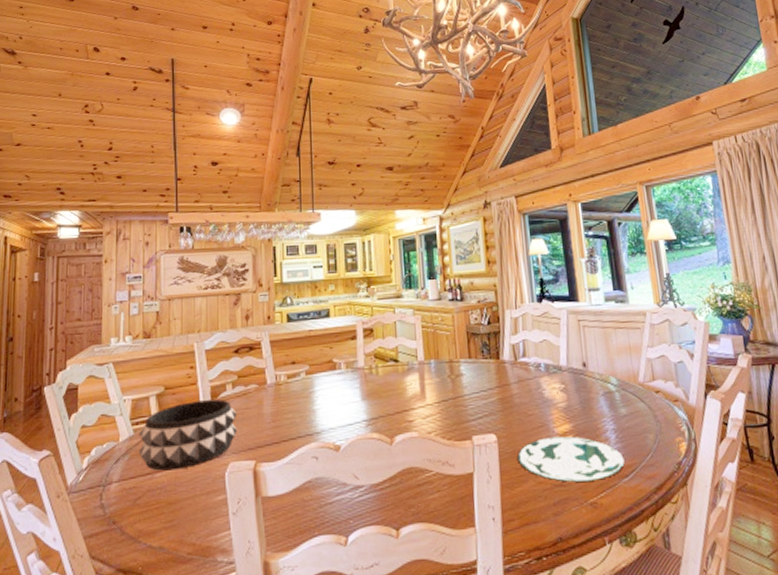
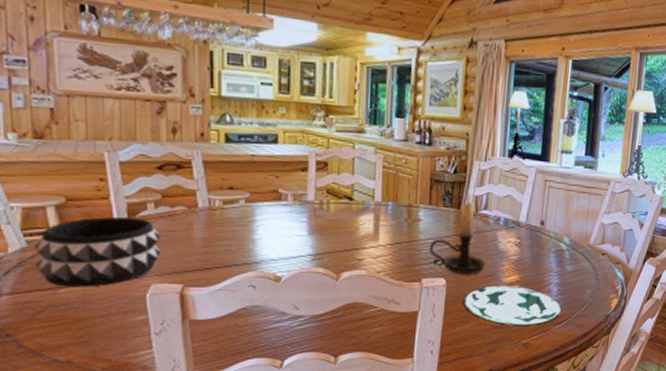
candle holder: none [475,340,534,428] -> present [428,191,486,274]

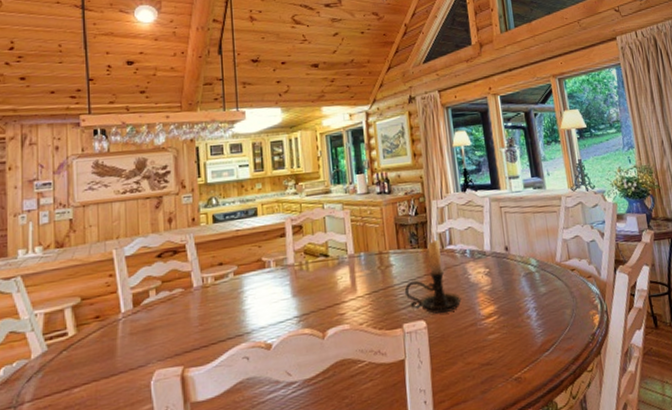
decorative bowl: present [33,216,162,287] -> none [52,306,164,386]
plate: present [463,285,561,325] -> none [446,317,545,361]

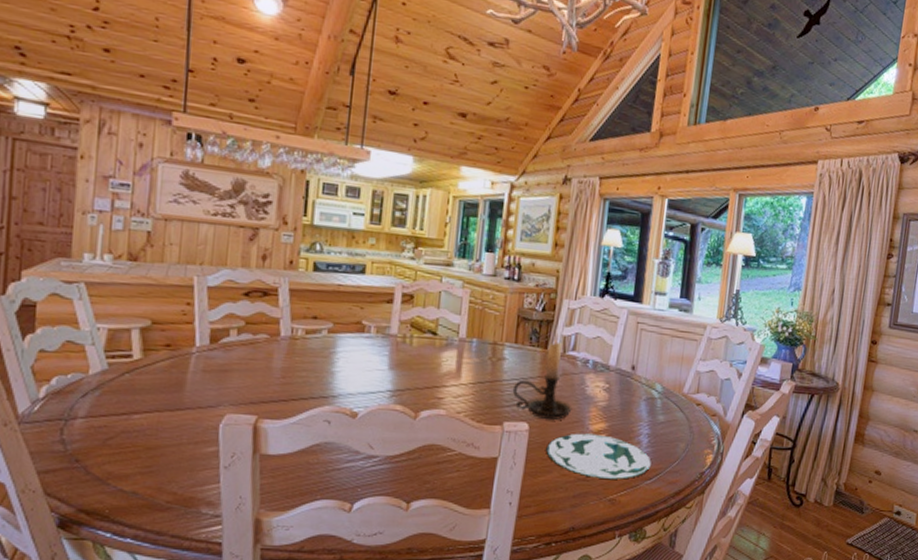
plate: none [446,317,545,361] -> present [546,433,651,479]

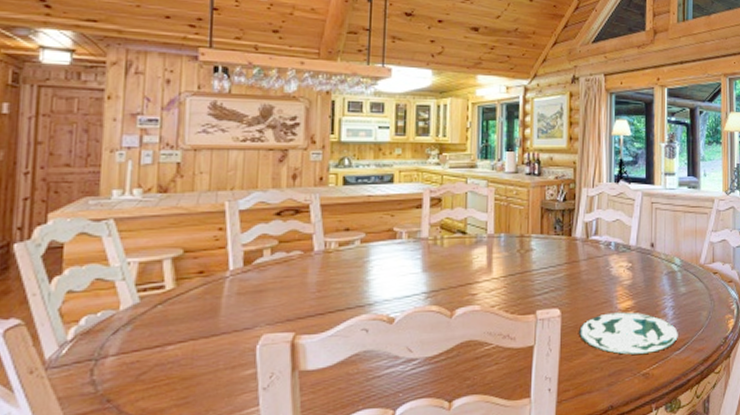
candle holder: present [512,331,572,420] -> none [542,218,600,303]

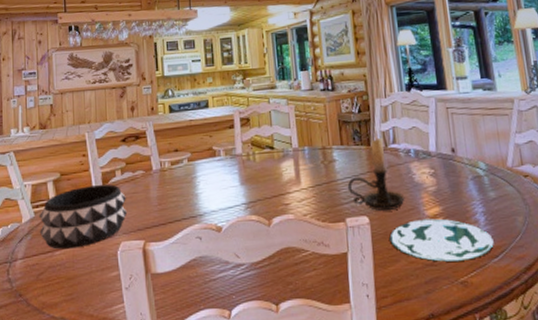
decorative bowl: none [144,265,275,343] -> present [38,184,128,249]
candle holder: none [542,218,600,303] -> present [347,128,405,211]

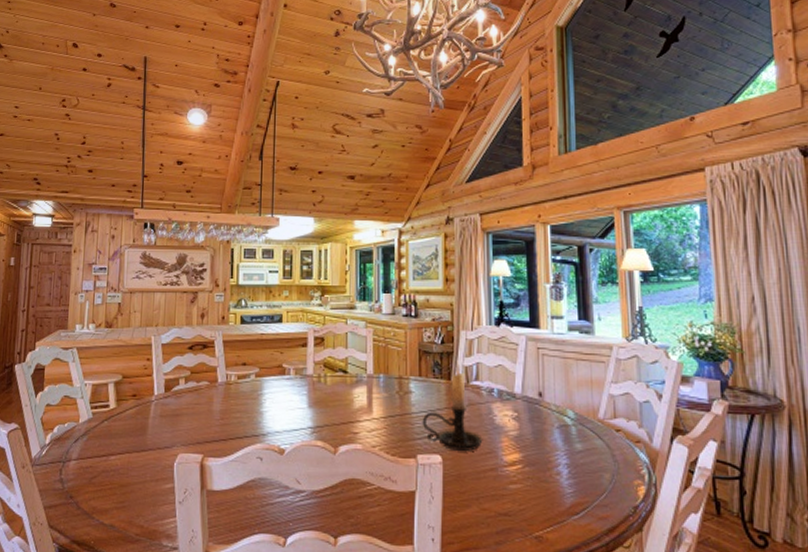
decorative bowl: present [38,184,128,249] -> none [95,391,188,455]
plate: present [389,218,494,262] -> none [462,464,576,514]

